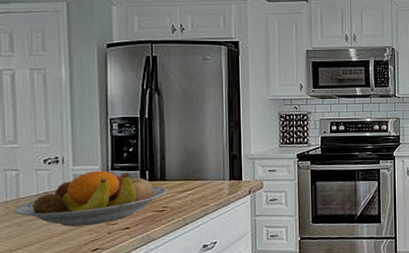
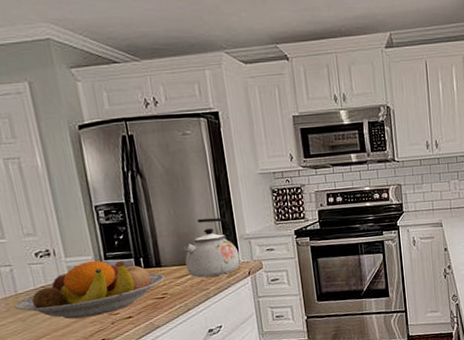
kettle: none [189,137,242,193] -> present [183,217,240,278]

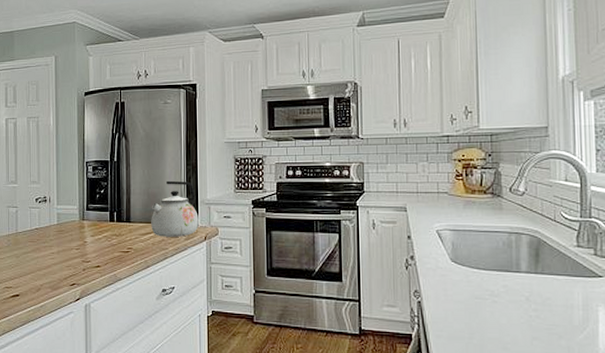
fruit bowl: present [14,260,165,319] -> none [14,210,132,261]

